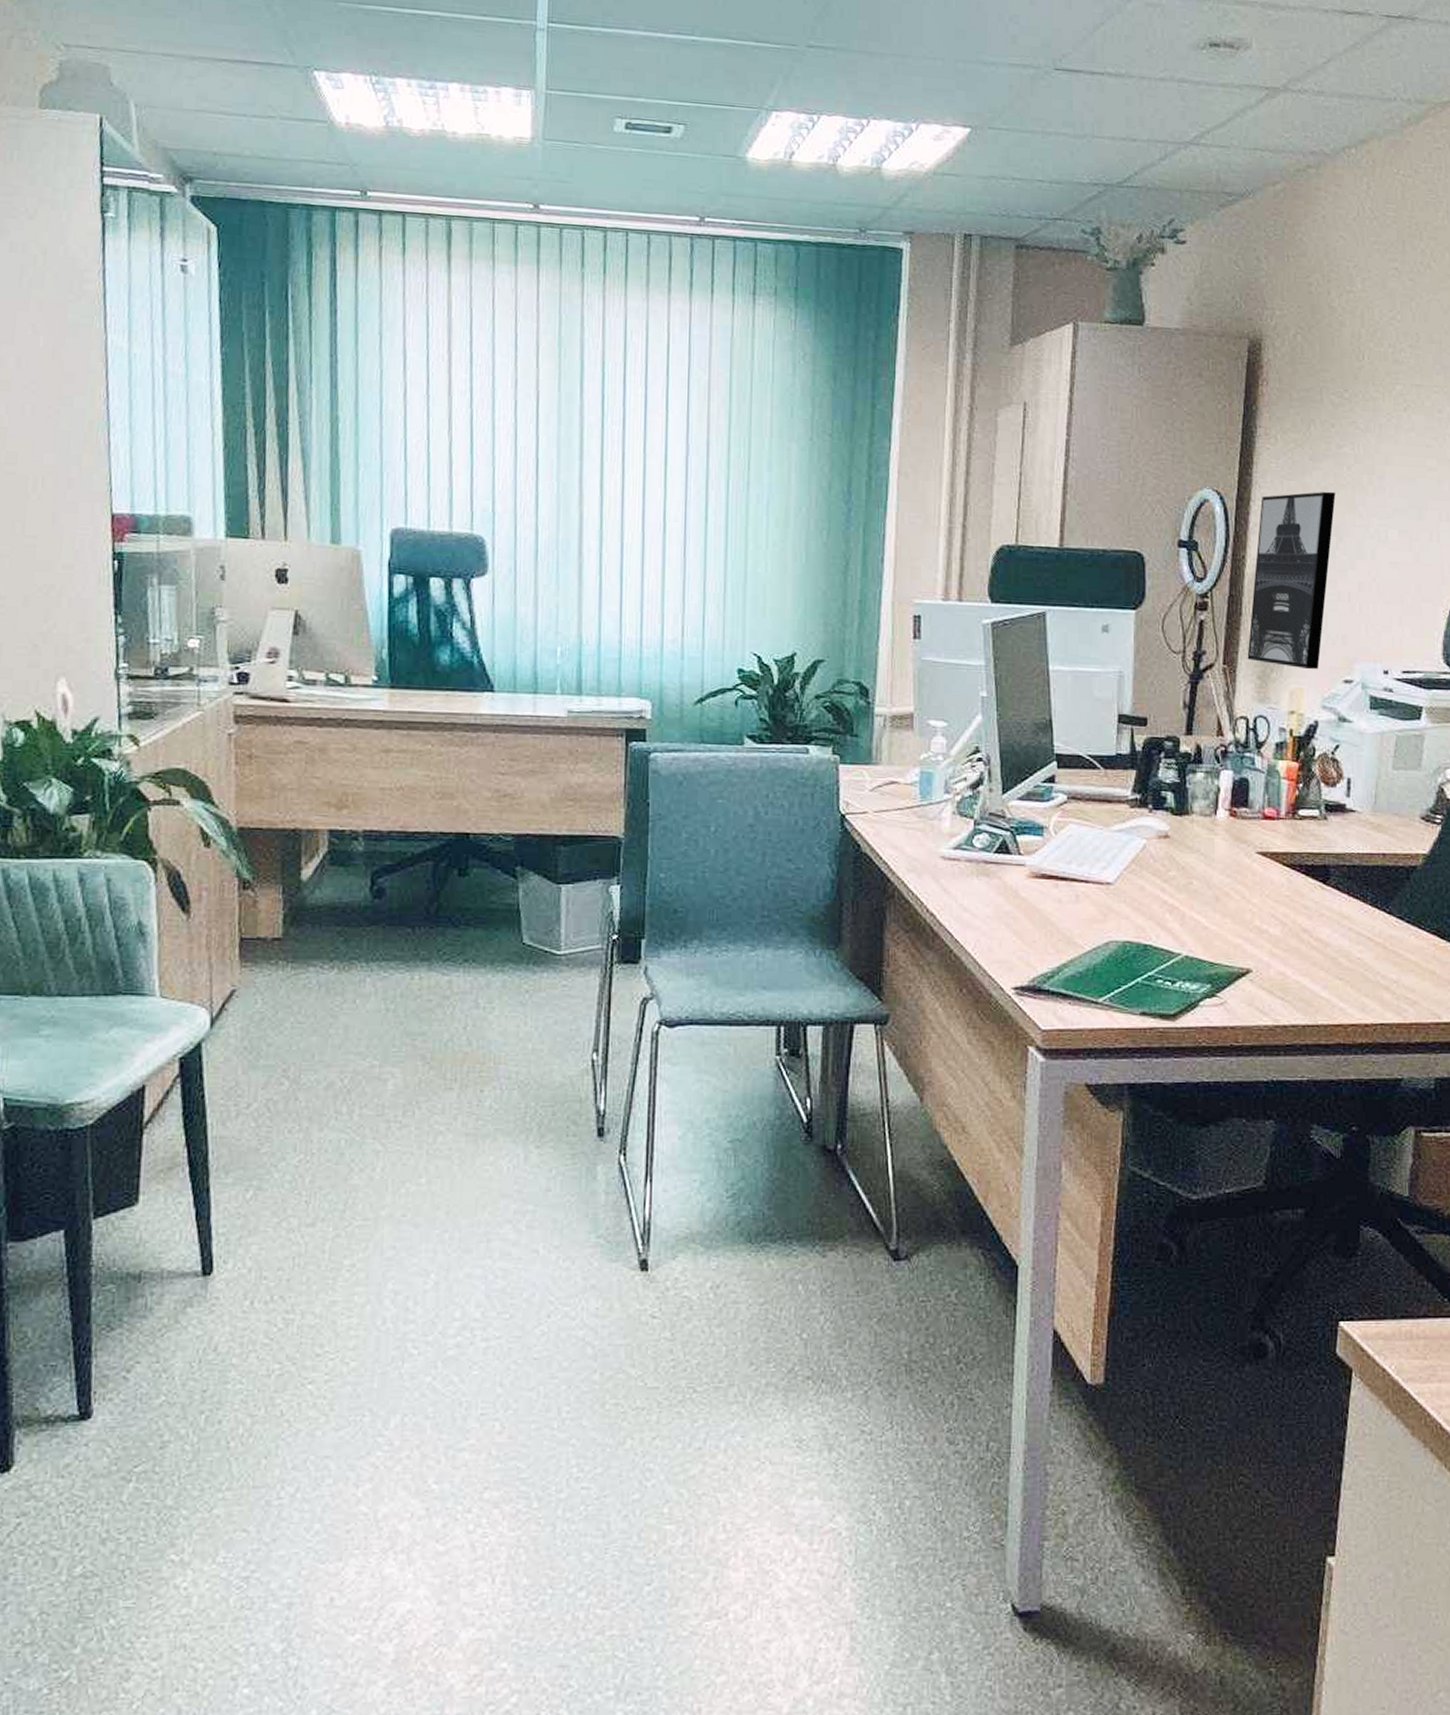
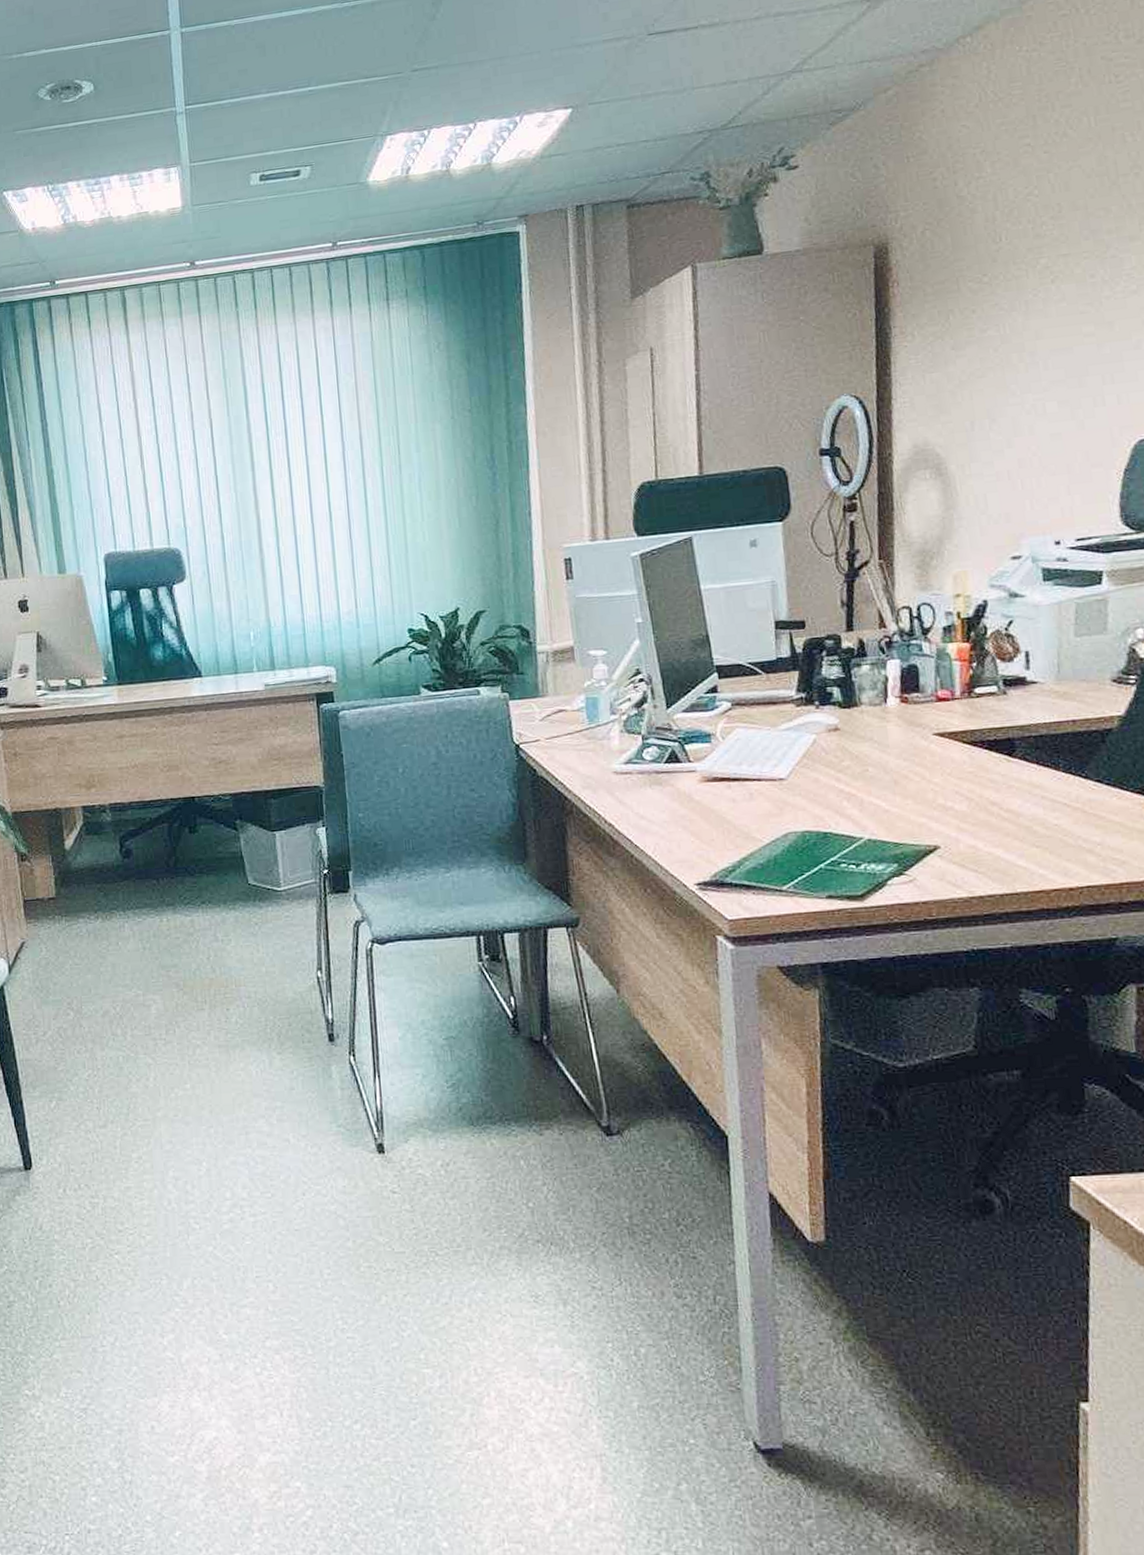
wall art: present [1247,491,1336,670] -> none [903,375,984,552]

